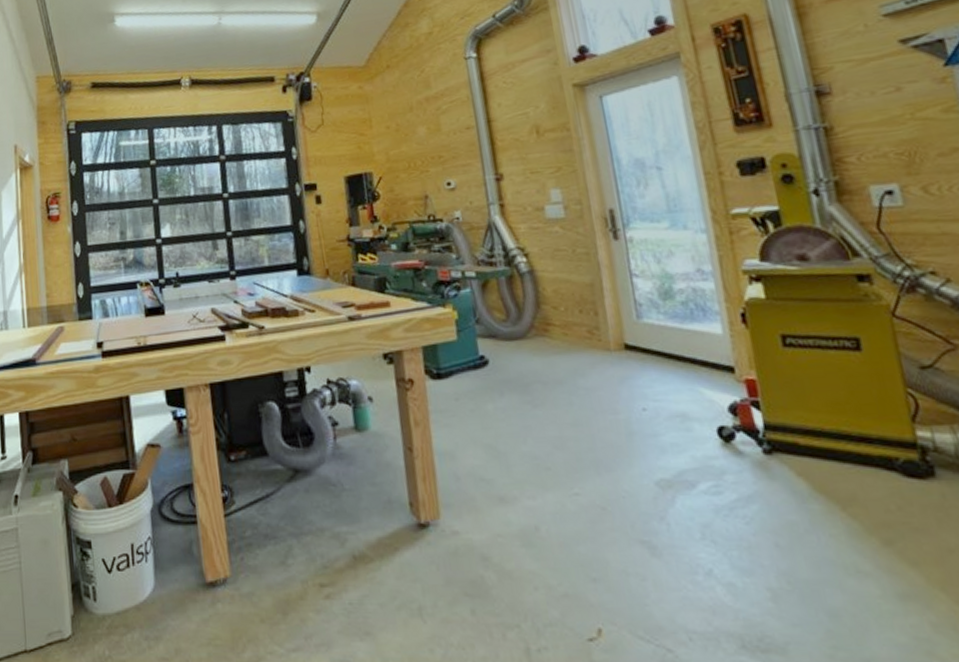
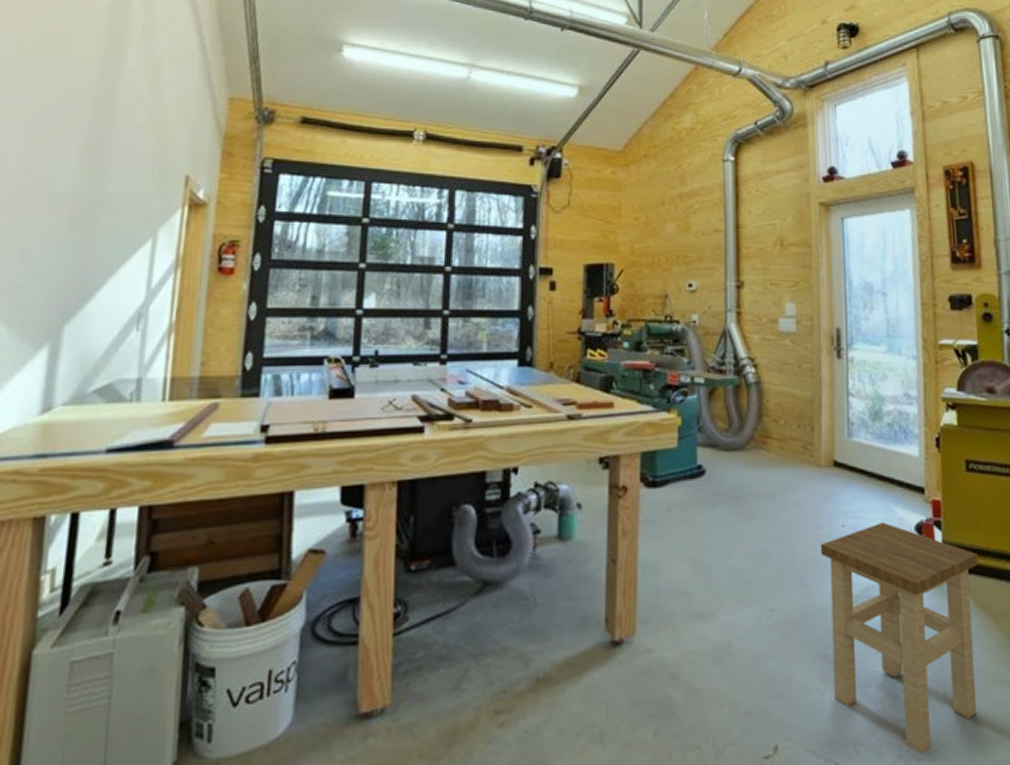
stool: none [621,404,832,646] -> present [820,522,978,754]

